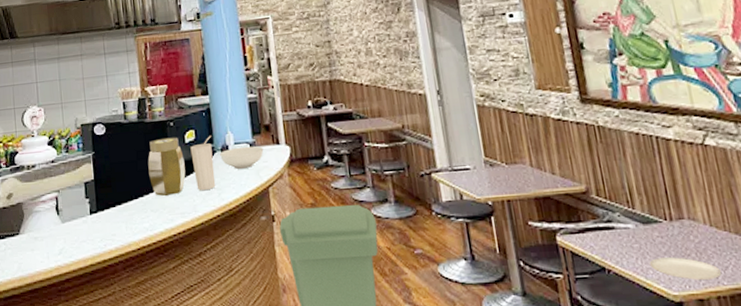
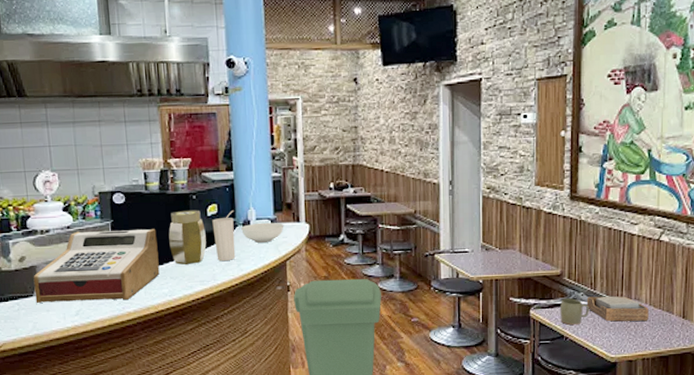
cash register: none [19,158,140,243] -> present [33,228,160,304]
mug: none [592,220,633,255] -> present [559,298,590,326]
napkin holder: none [625,215,713,249] -> present [586,296,649,322]
plate: present [649,257,722,280] -> none [598,328,650,346]

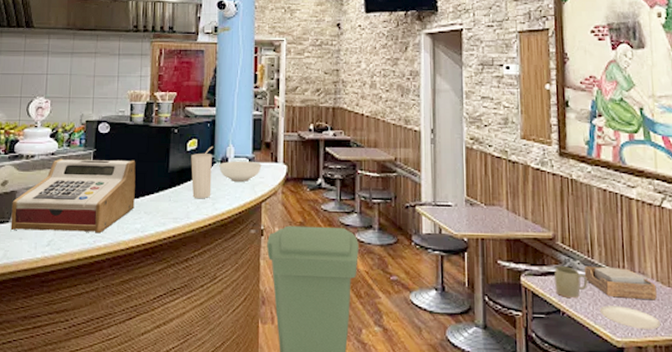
jar: present [168,210,207,265] -> none [147,143,184,200]
plate: none [598,328,650,346] -> present [599,305,661,329]

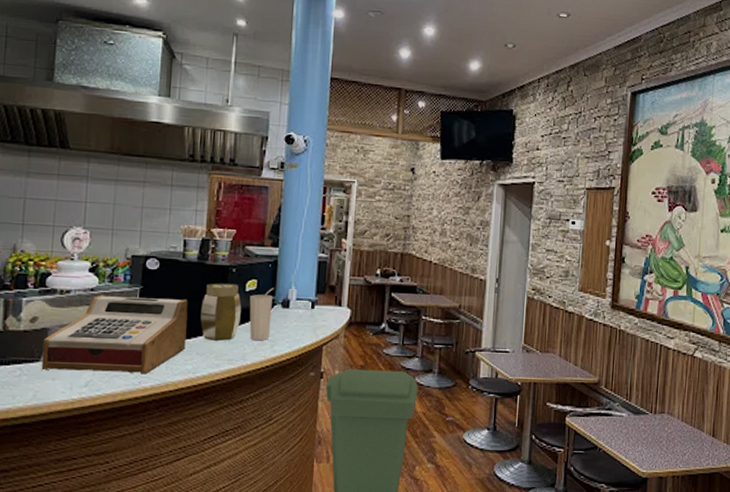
jar: none [147,143,184,200] -> present [200,283,242,341]
bowl: present [219,161,262,182] -> none [279,303,325,325]
mug: present [554,266,588,299] -> none [594,408,624,437]
napkin holder: present [584,266,657,301] -> none [621,408,681,438]
plate: present [599,305,661,329] -> none [631,442,681,462]

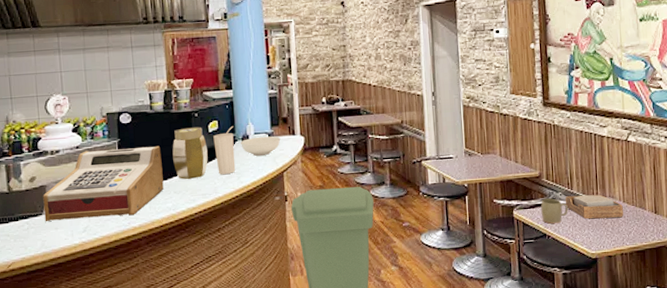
bowl: none [279,303,325,325] -> present [240,136,281,156]
mug: none [594,408,624,437] -> present [540,198,569,224]
napkin holder: none [621,408,681,438] -> present [565,194,623,220]

